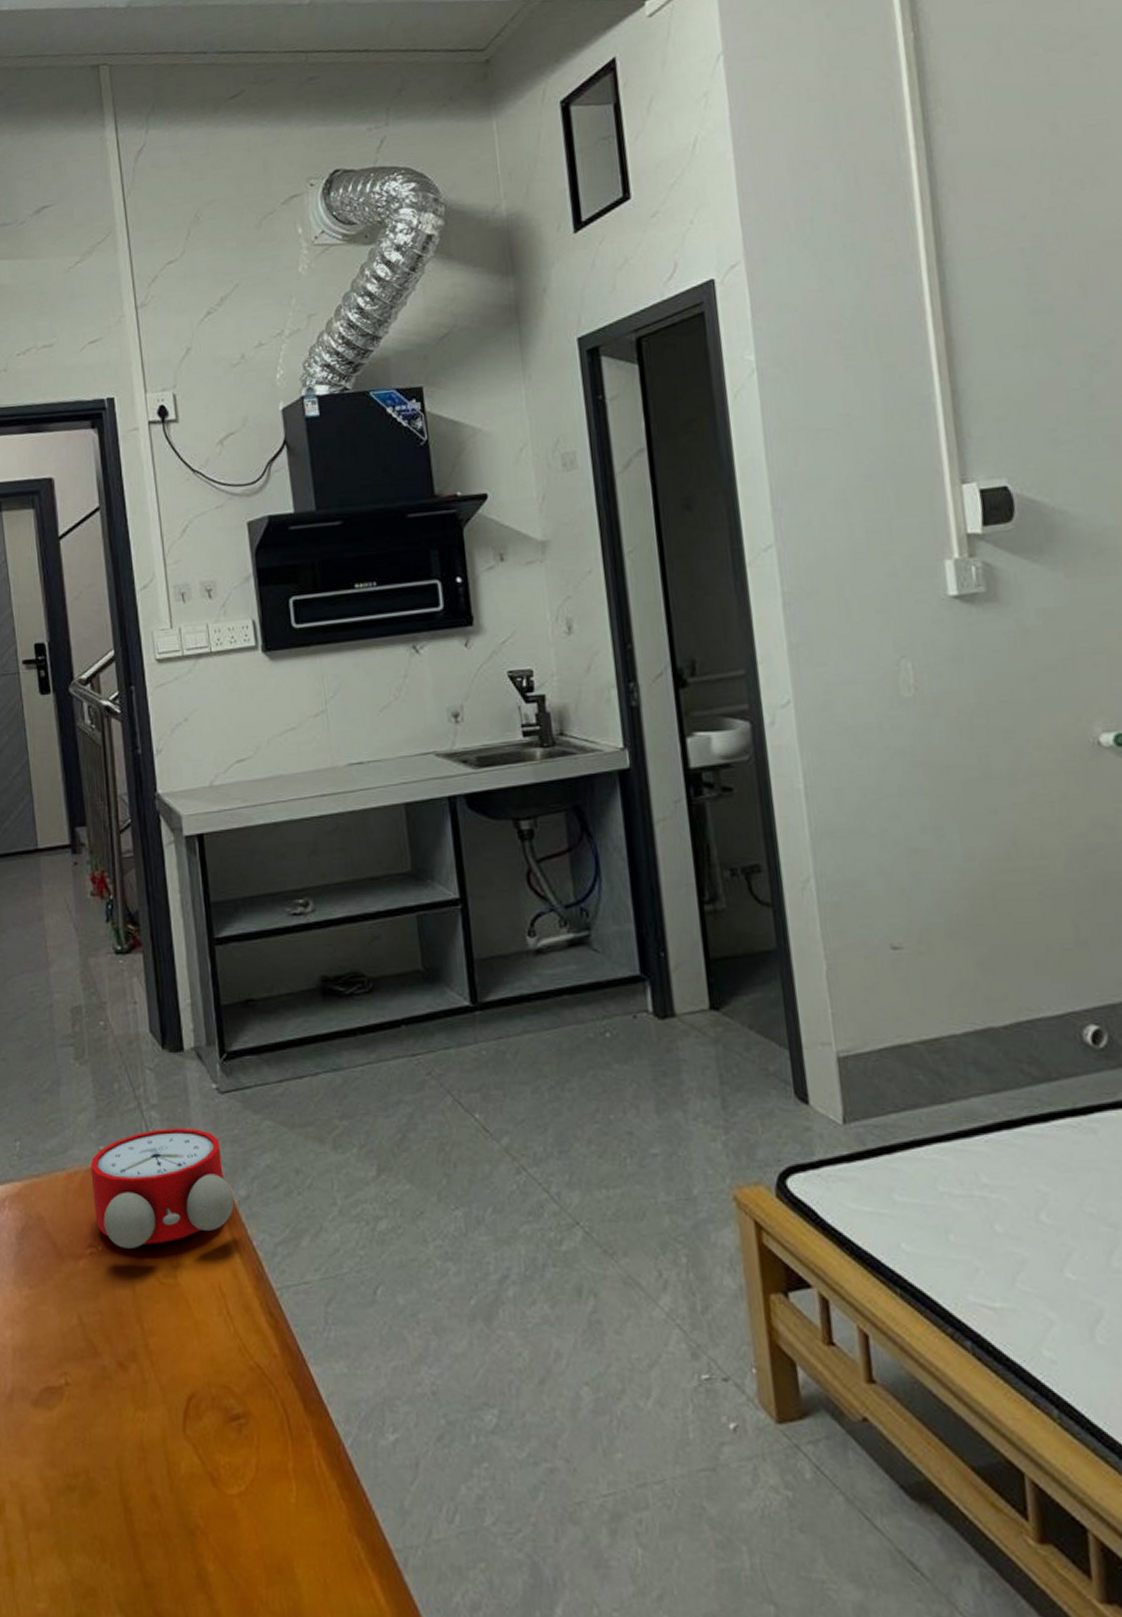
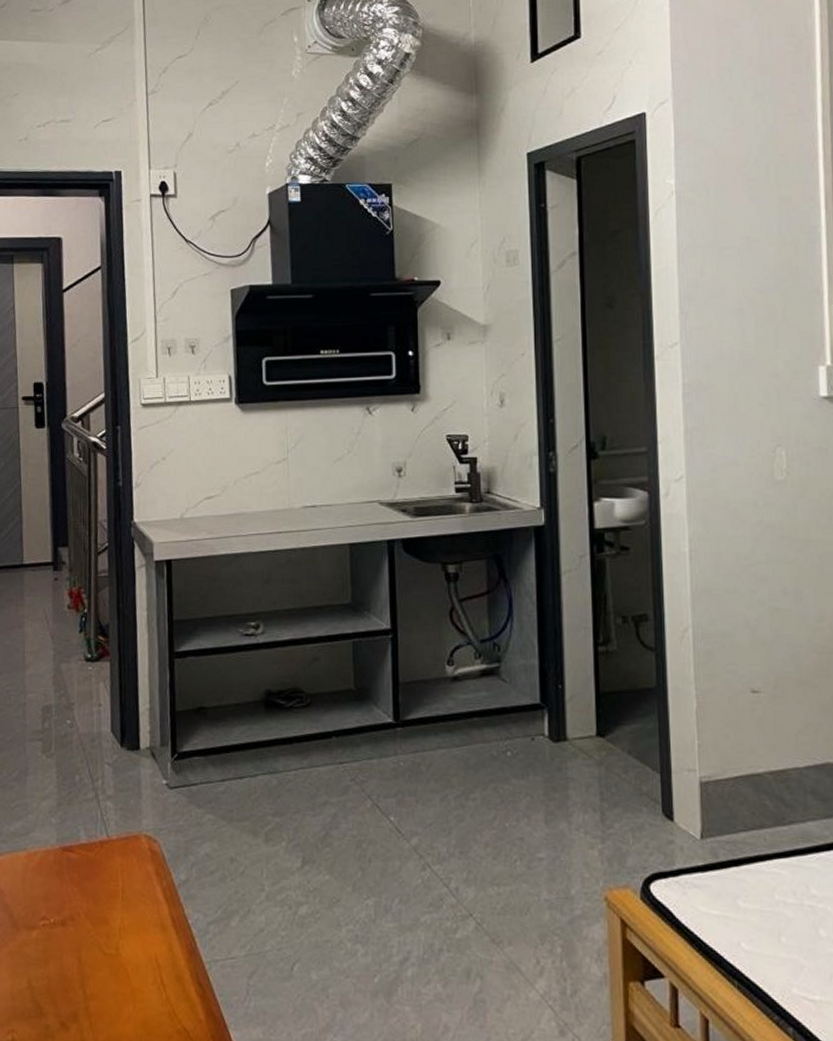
alarm clock: present [90,1128,235,1249] -> none [49,817,175,922]

